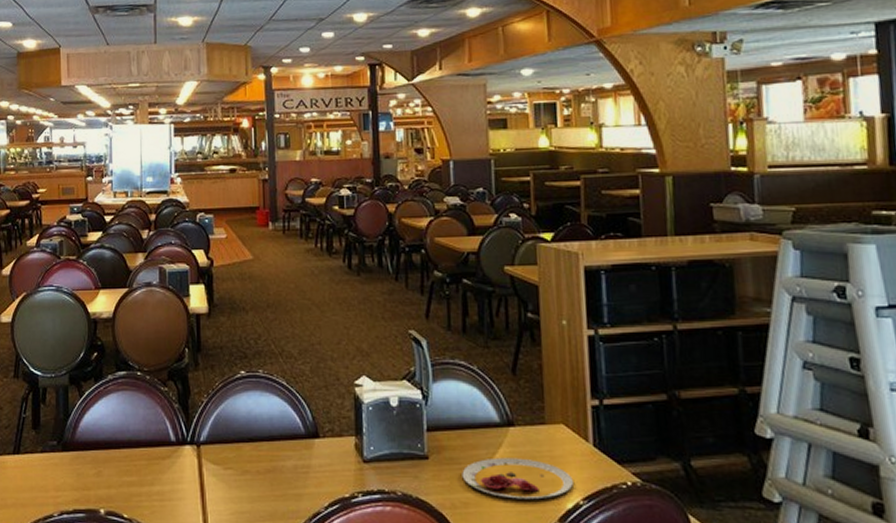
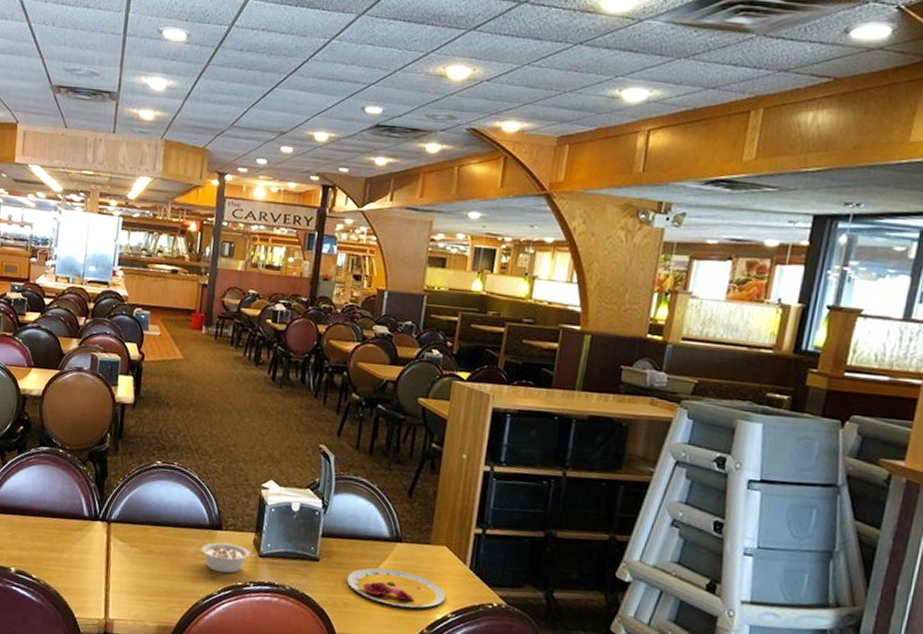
legume: none [300,451,362,487] -> present [201,542,258,574]

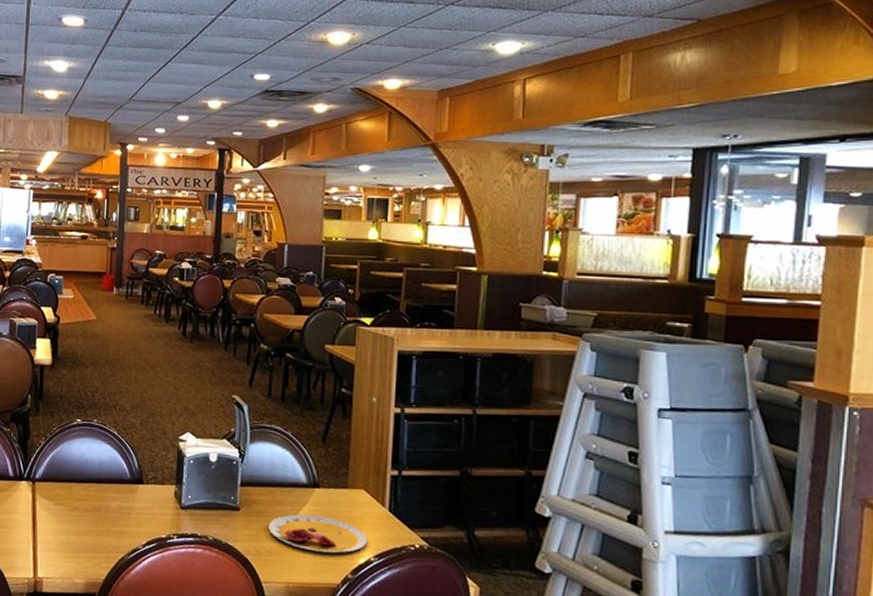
legume: present [201,542,258,574] -> none [124,496,180,527]

